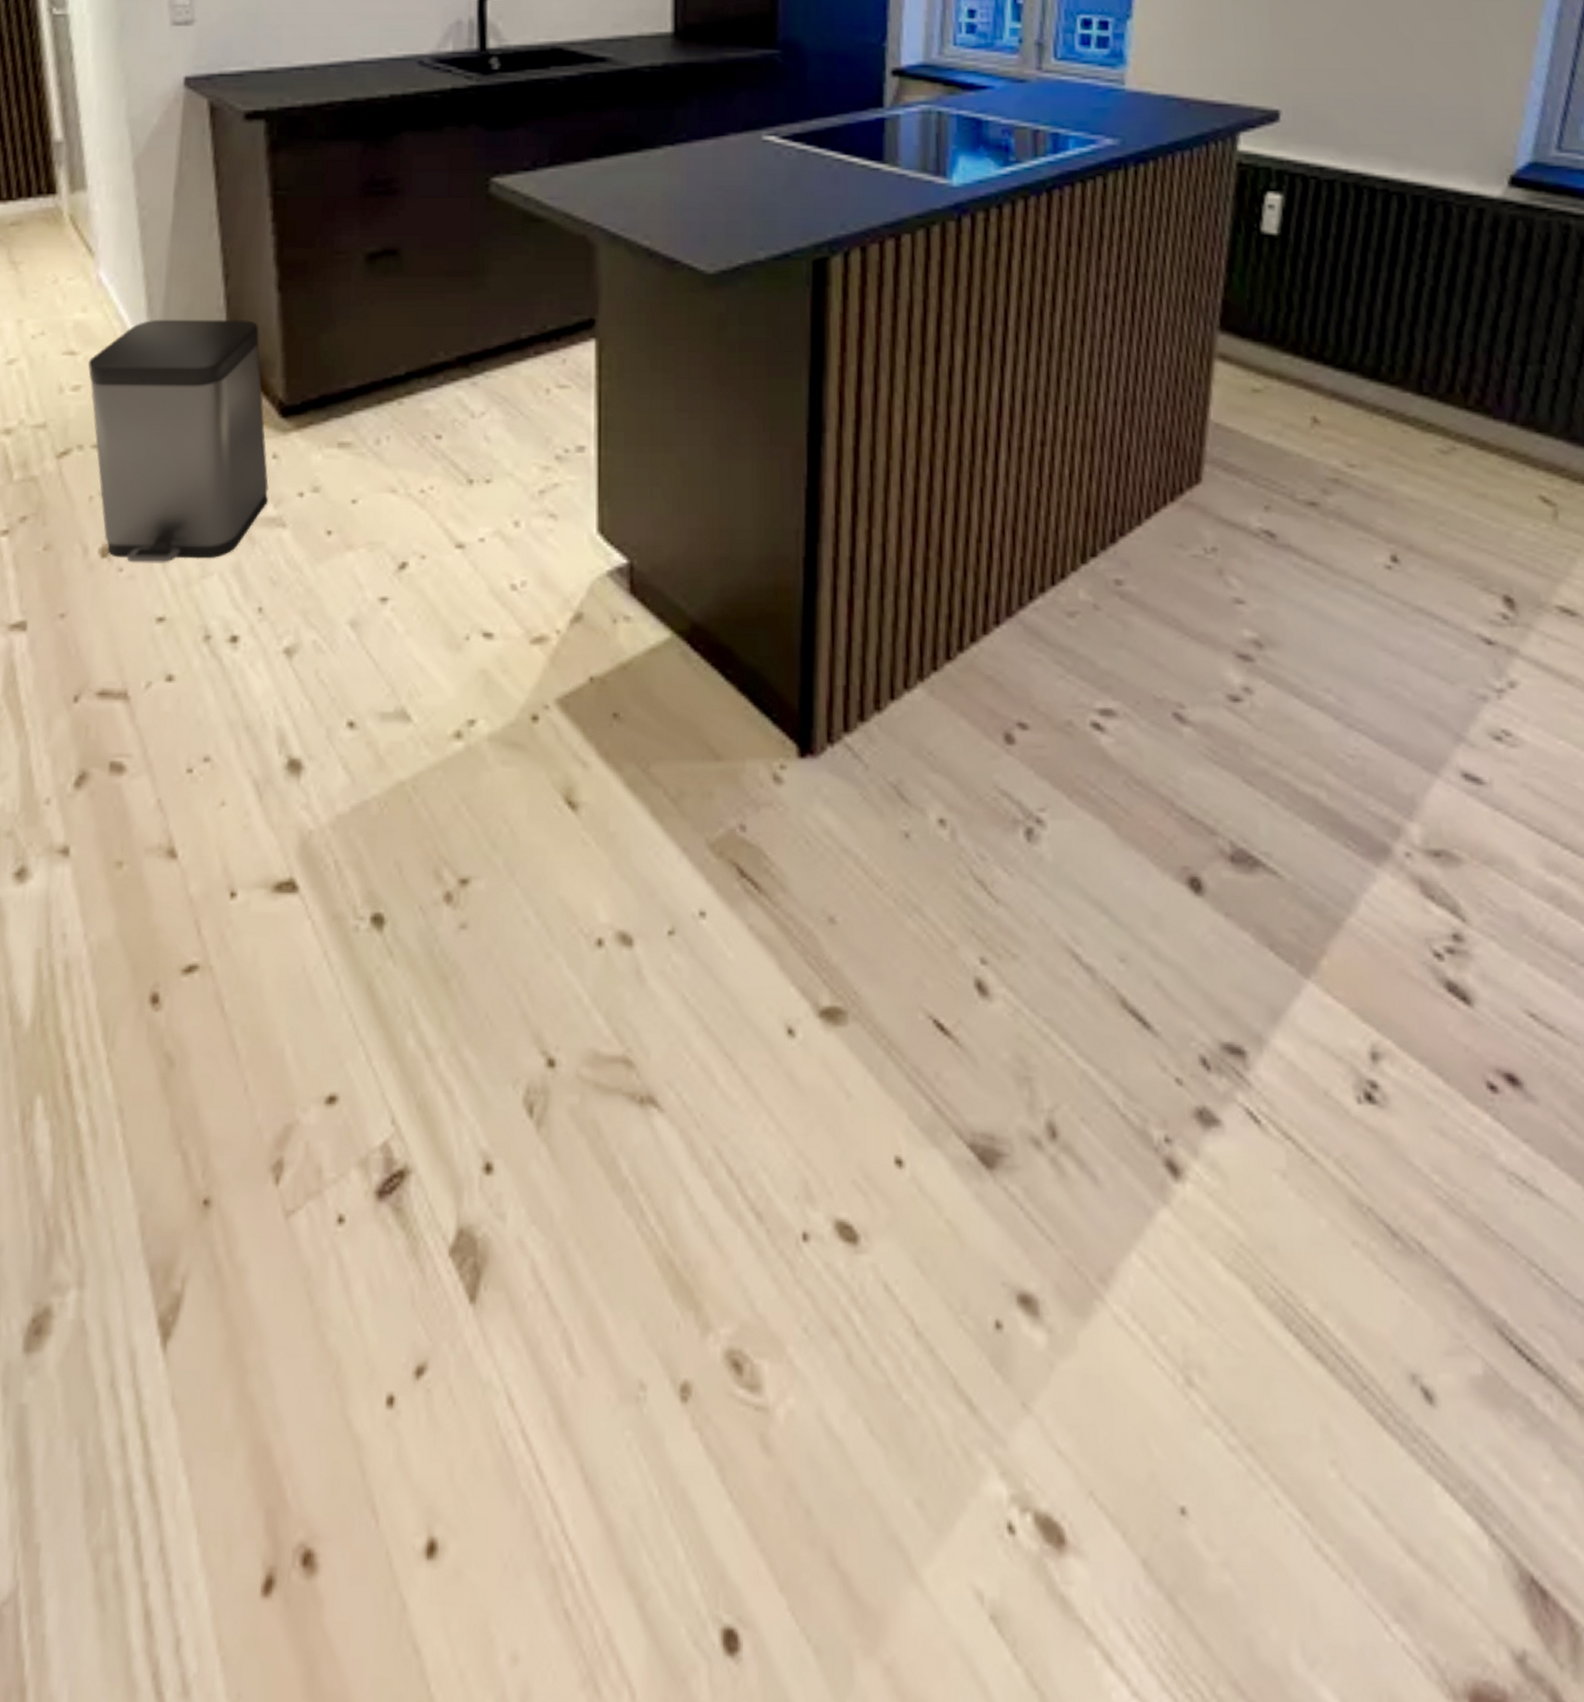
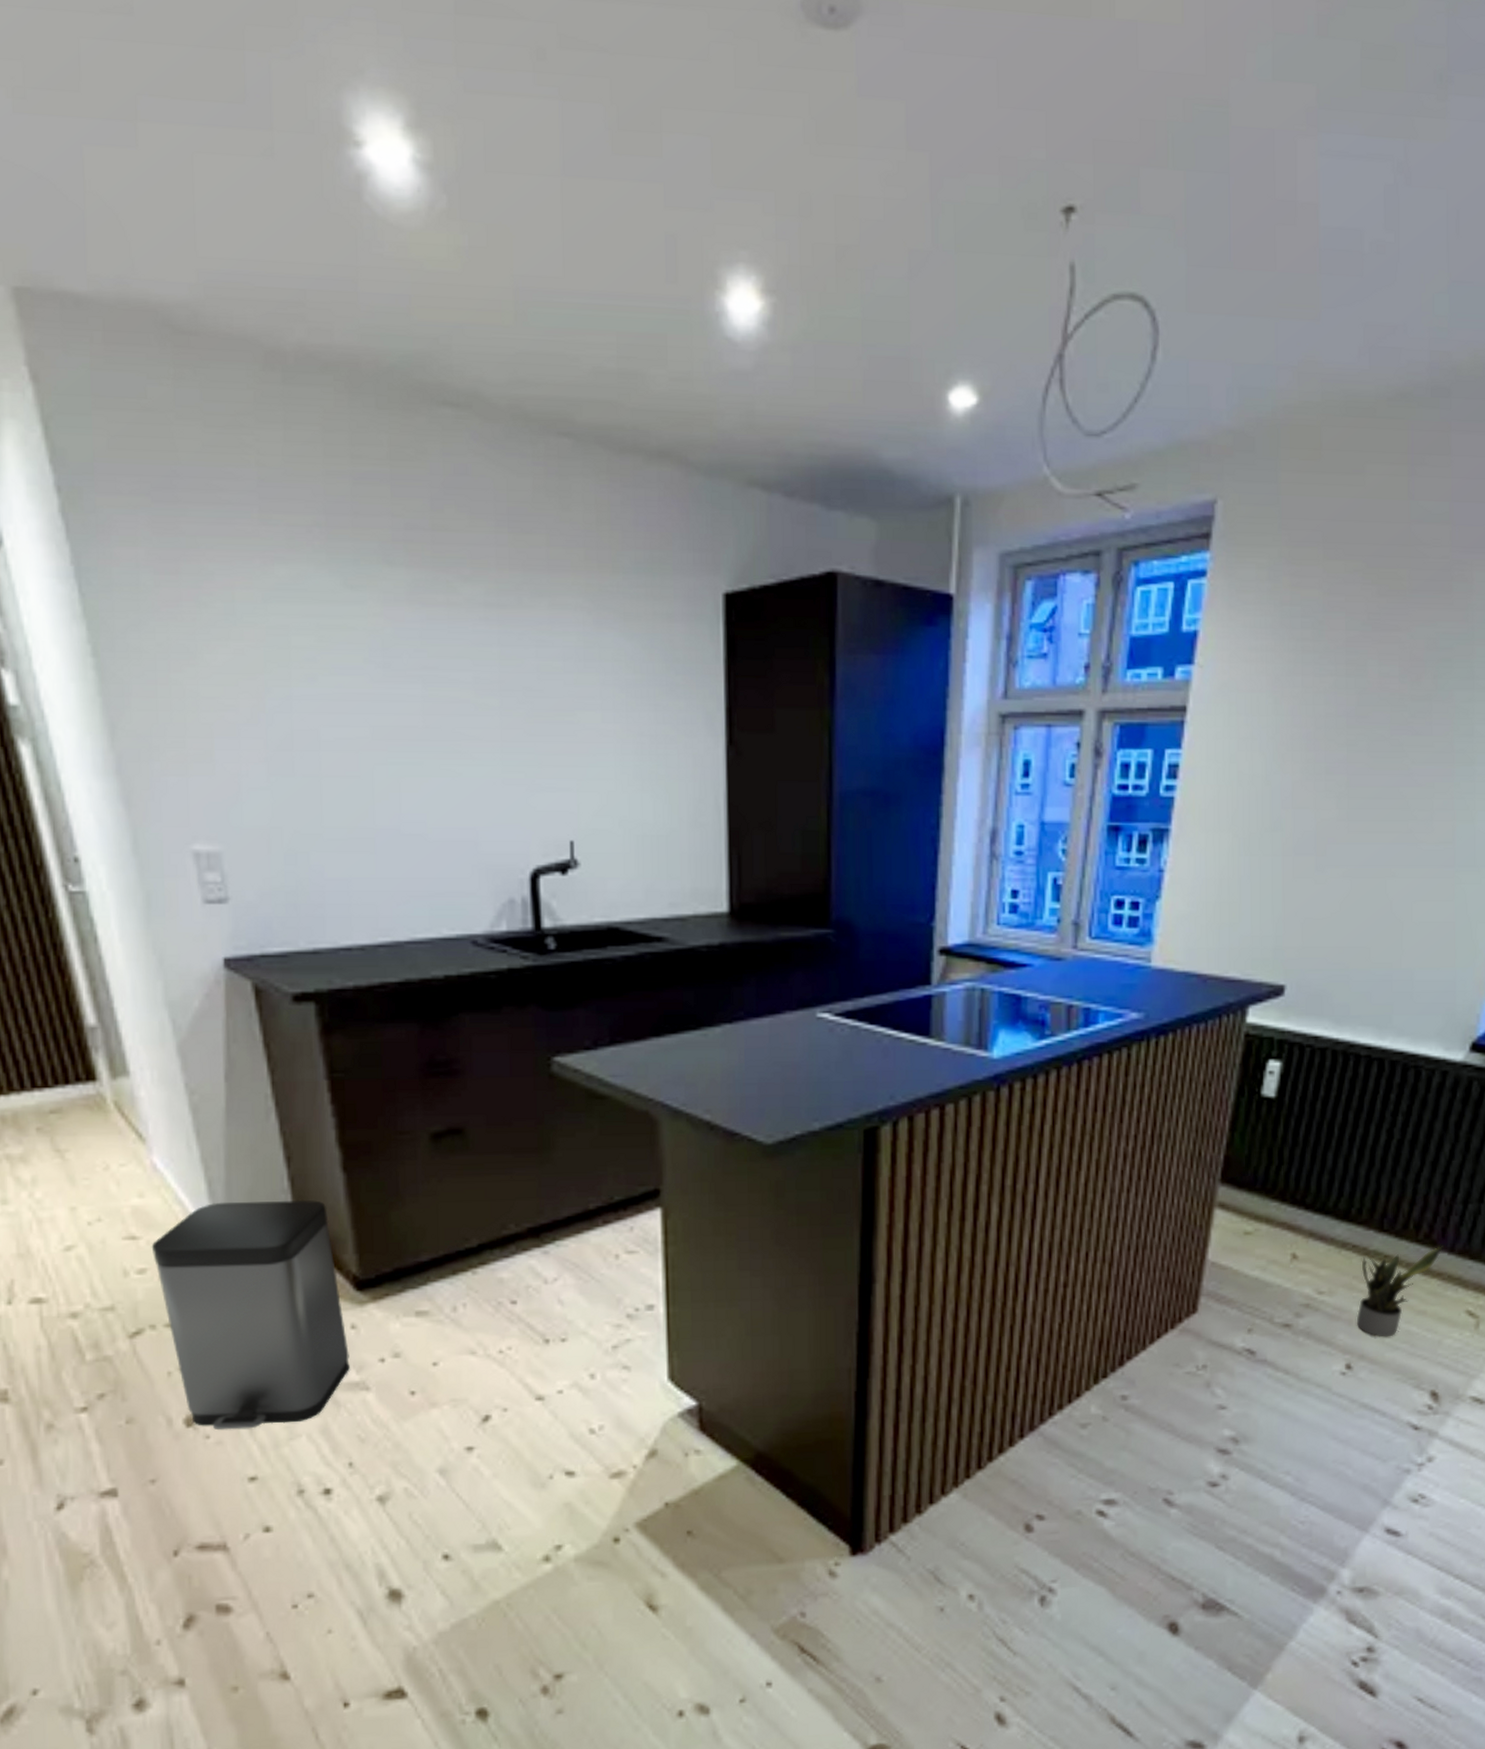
potted plant: none [1398,414,1502,525] -> present [1356,1246,1444,1338]

